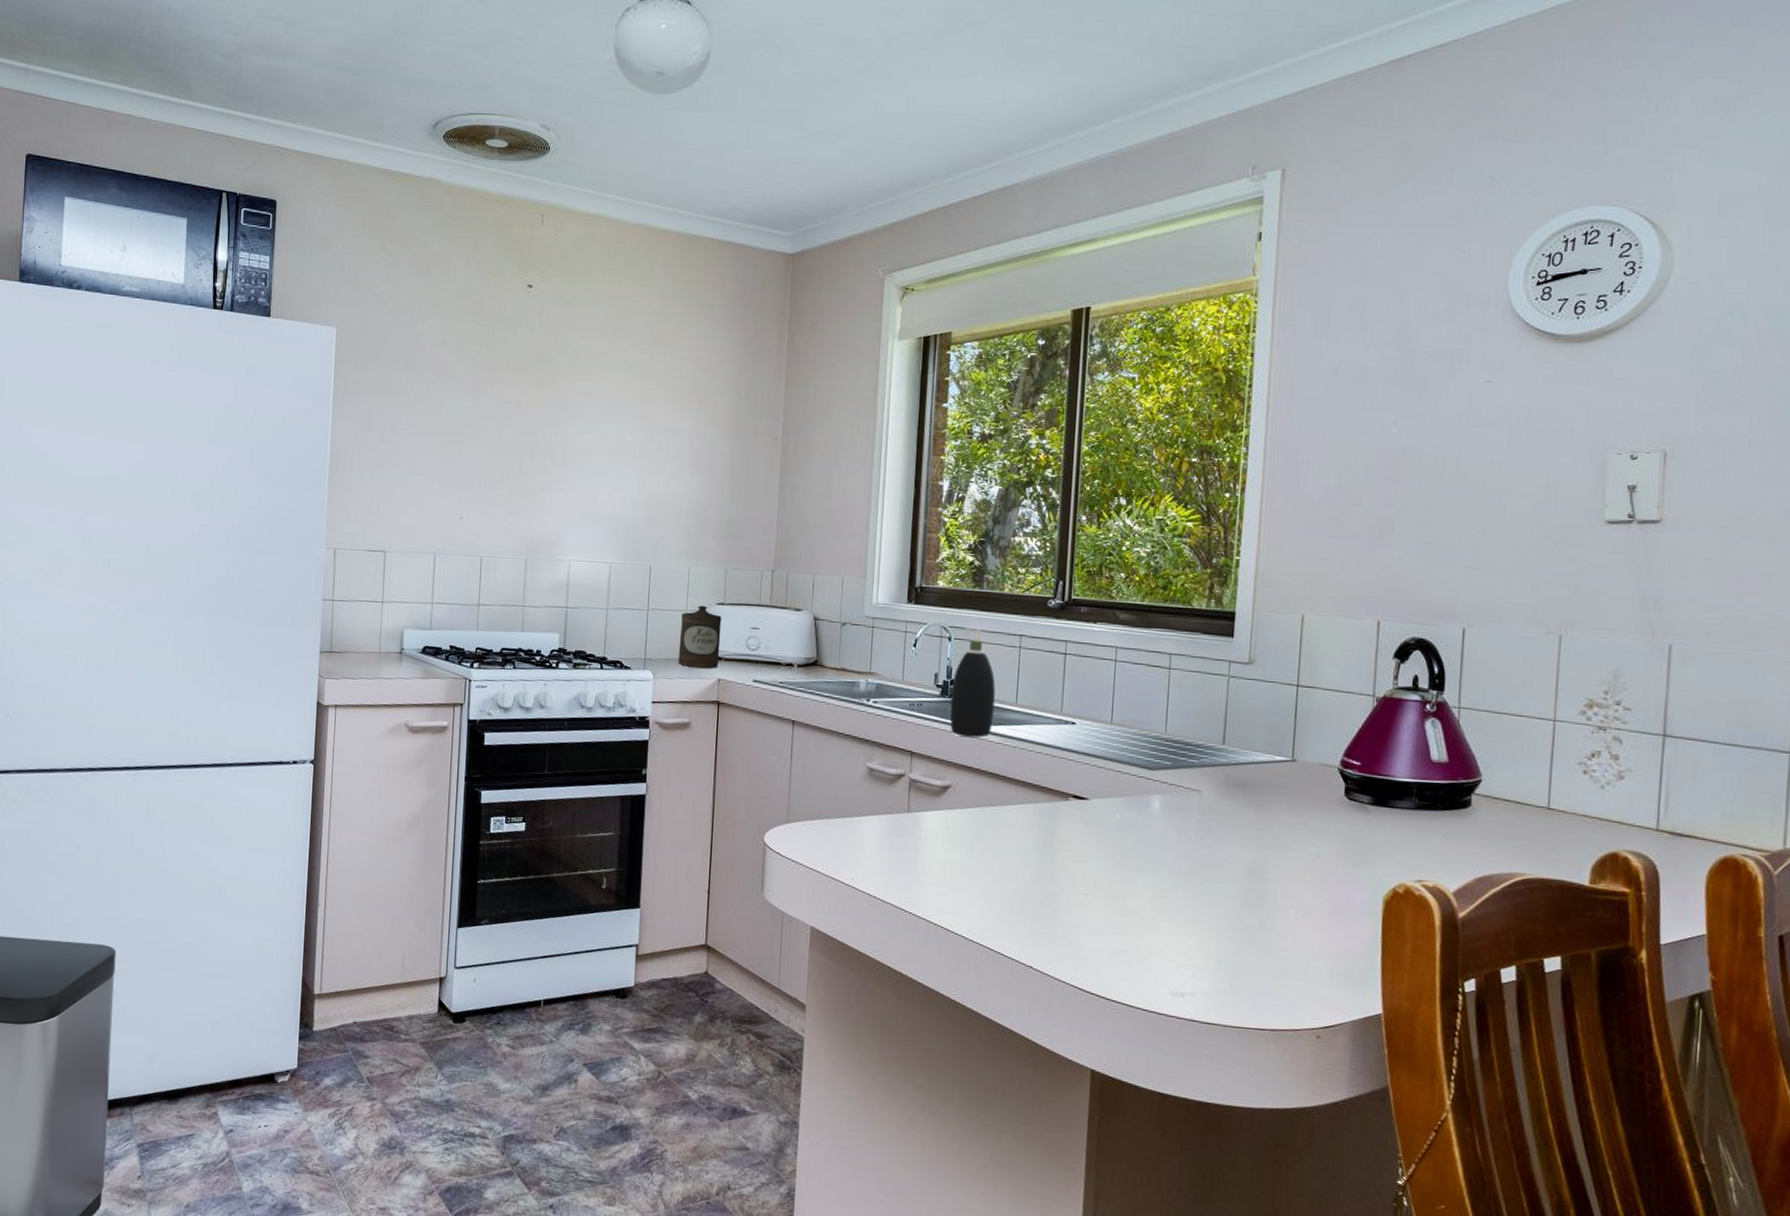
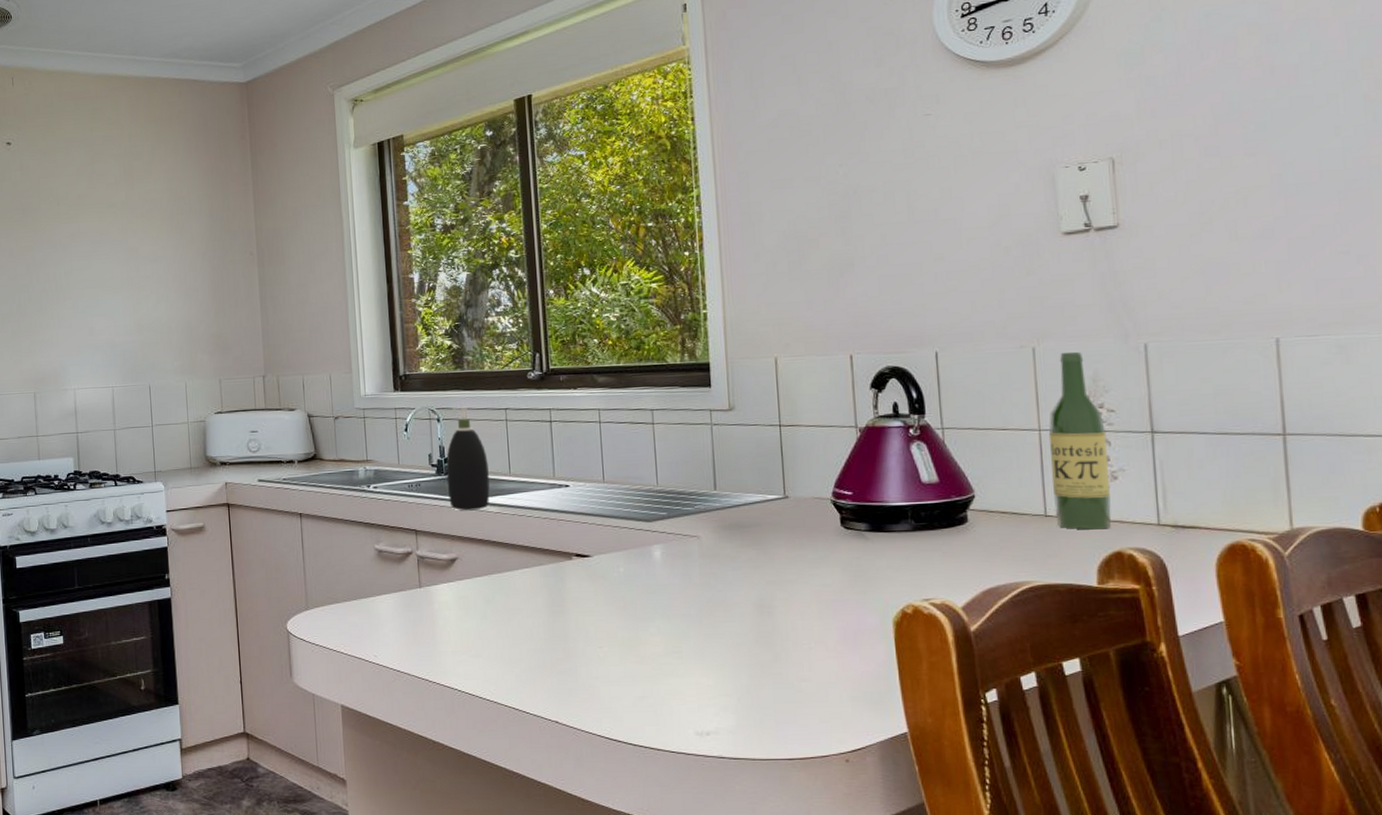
canister: present [678,605,722,668] -> none [184,416,224,474]
wine bottle: none [1558,643,1619,829] -> present [1048,351,1112,530]

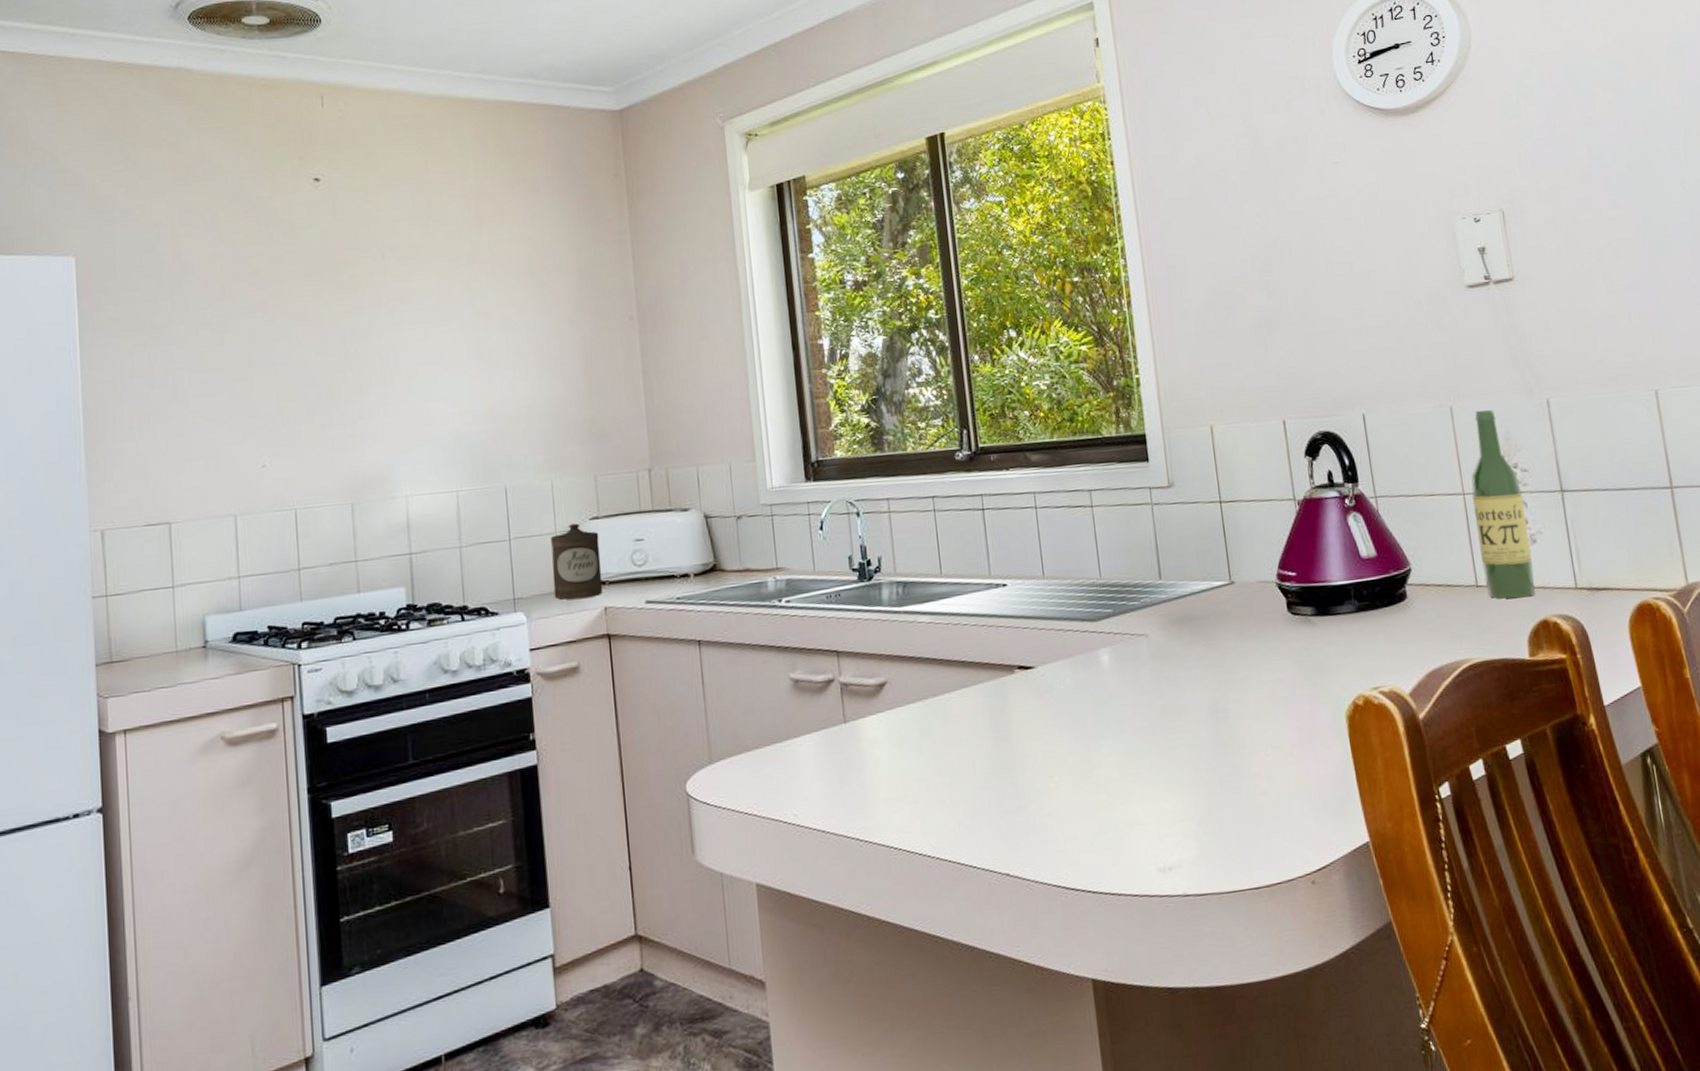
canister: none [184,416,224,474] -> present [551,523,603,600]
soap dispenser: present [445,408,490,511] -> none [868,498,920,623]

